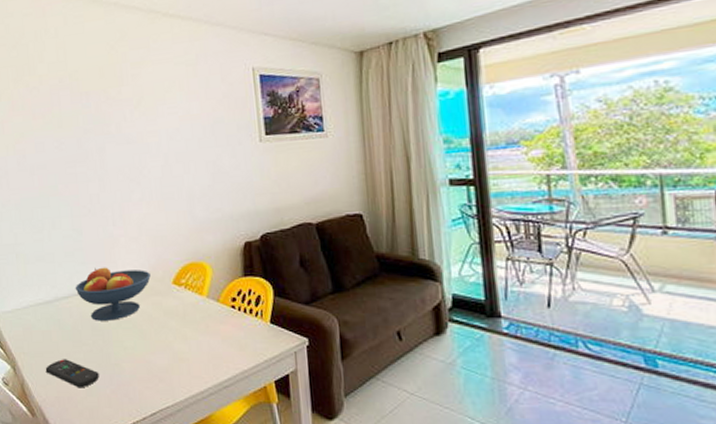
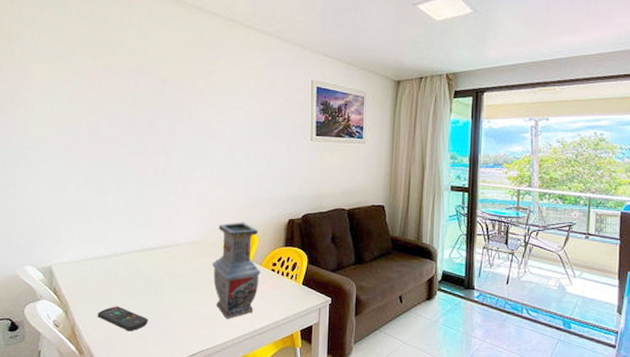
fruit bowl: present [75,267,151,321] -> none [133,230,204,276]
vase: none [162,250,219,369] -> present [212,222,261,319]

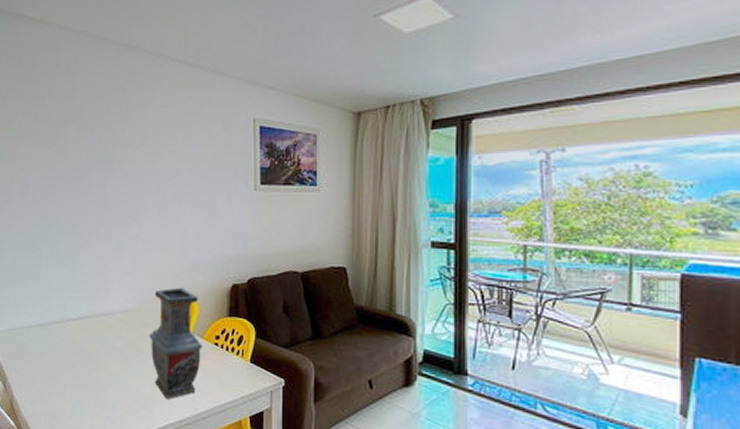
remote control: present [97,306,148,332] -> none [34,379,85,408]

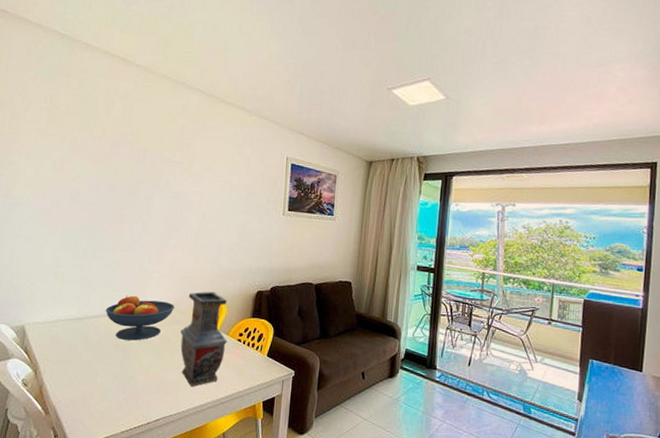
fruit bowl: none [67,296,140,348] -> present [105,295,174,341]

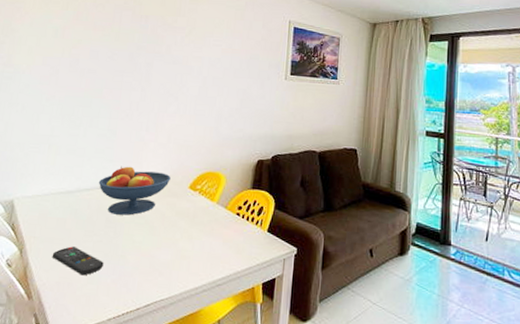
remote control: none [65,368,115,394] -> present [52,246,104,276]
vase: present [180,291,227,386] -> none [175,160,226,266]

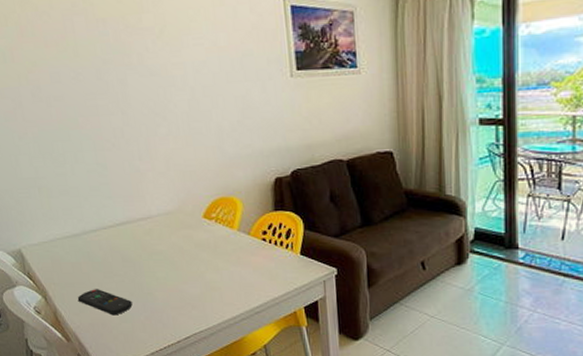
fruit bowl: present [98,165,171,216] -> none [103,201,180,253]

